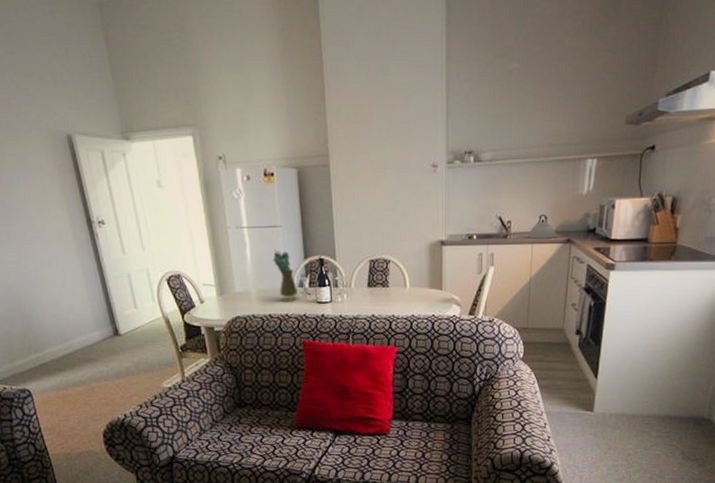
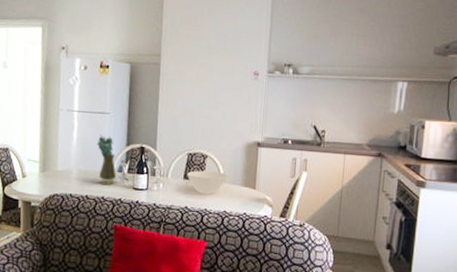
bowl: none [371,275,414,301] -> present [187,170,229,195]
kettle: present [528,215,556,239] -> none [341,128,368,151]

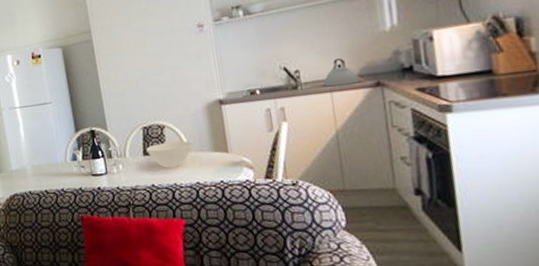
vase: present [96,134,116,186] -> none [45,125,72,177]
kettle: none [341,128,368,151] -> present [324,58,361,87]

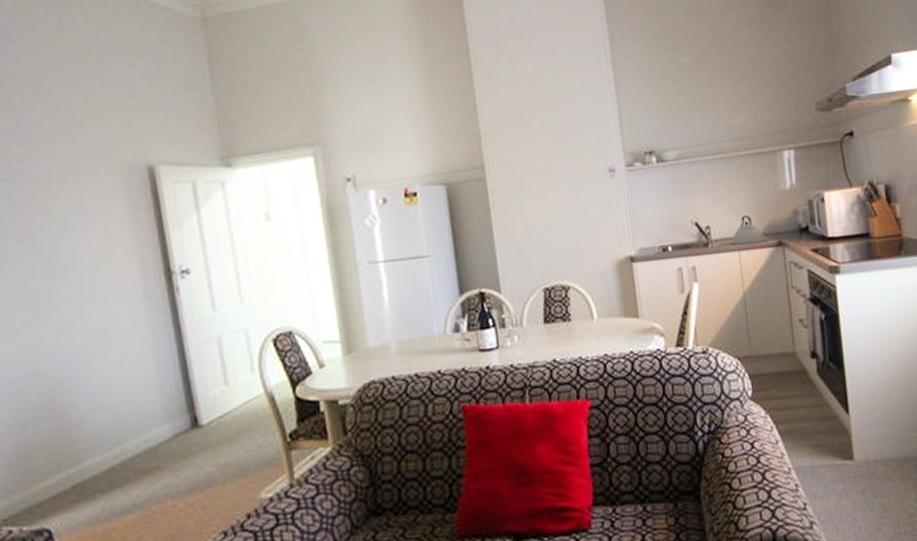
bowl: present [146,140,194,169] -> none [547,304,602,339]

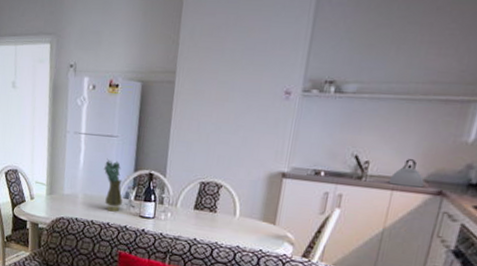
vase: none [417,286,453,355] -> present [103,158,123,212]

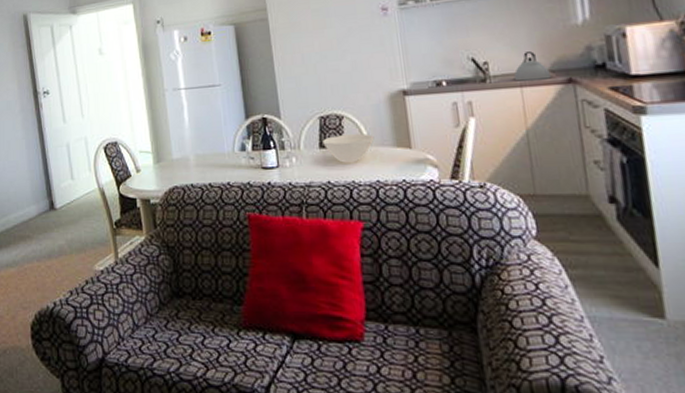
vase: present [103,158,123,212] -> none [211,110,240,169]
bowl: none [198,201,245,228] -> present [323,133,375,164]

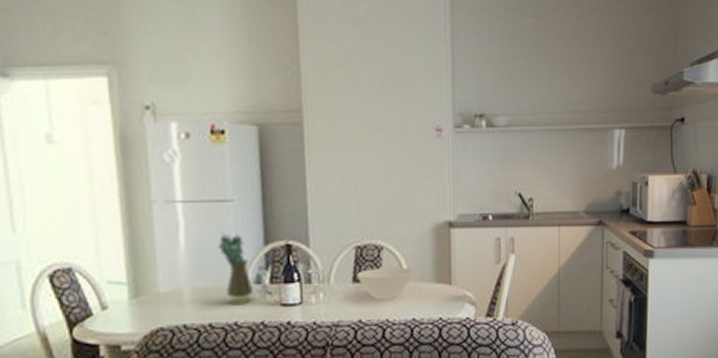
vase: none [211,110,240,169] -> present [217,232,253,306]
kettle: present [513,51,553,81] -> none [554,191,586,220]

